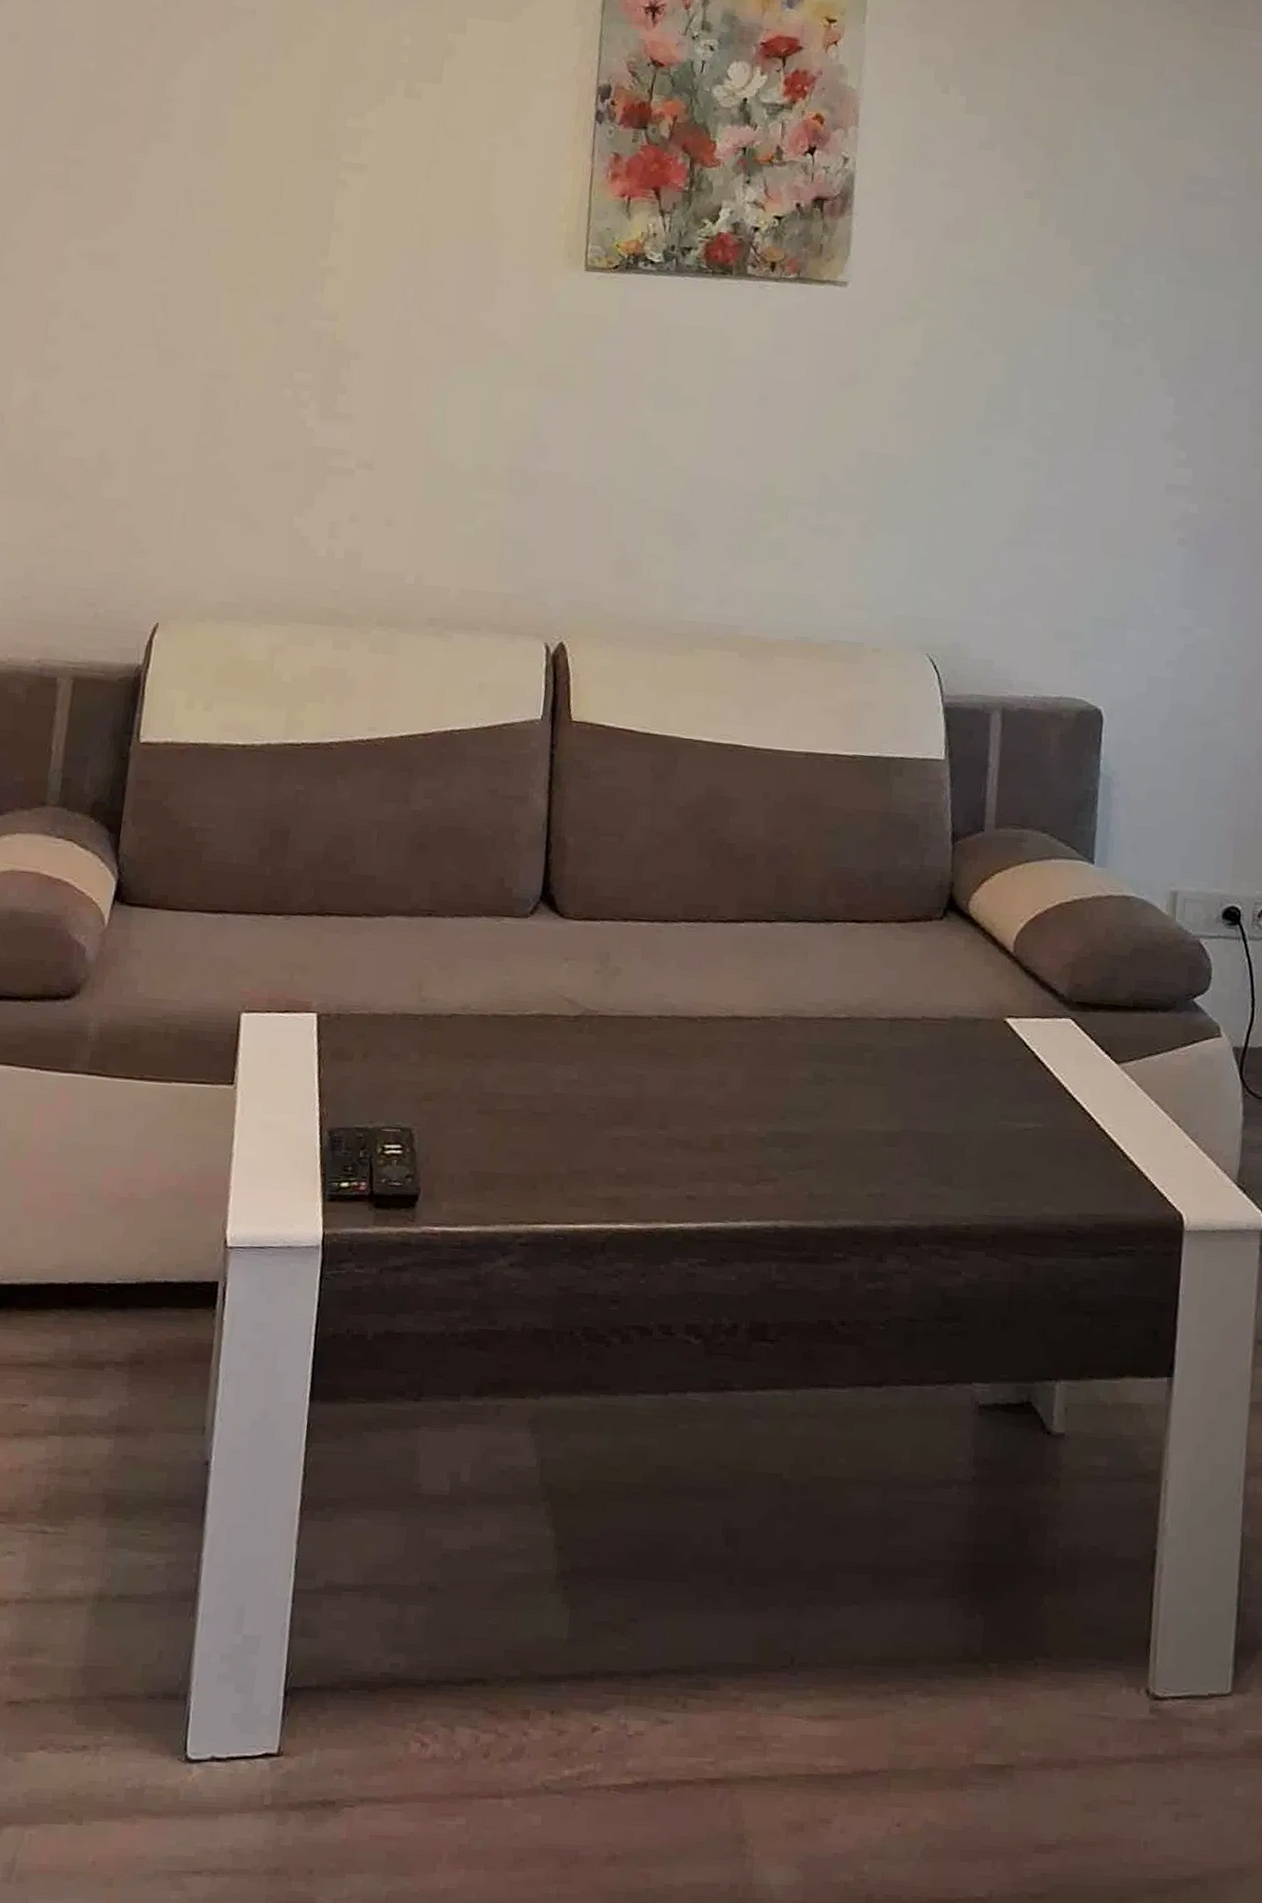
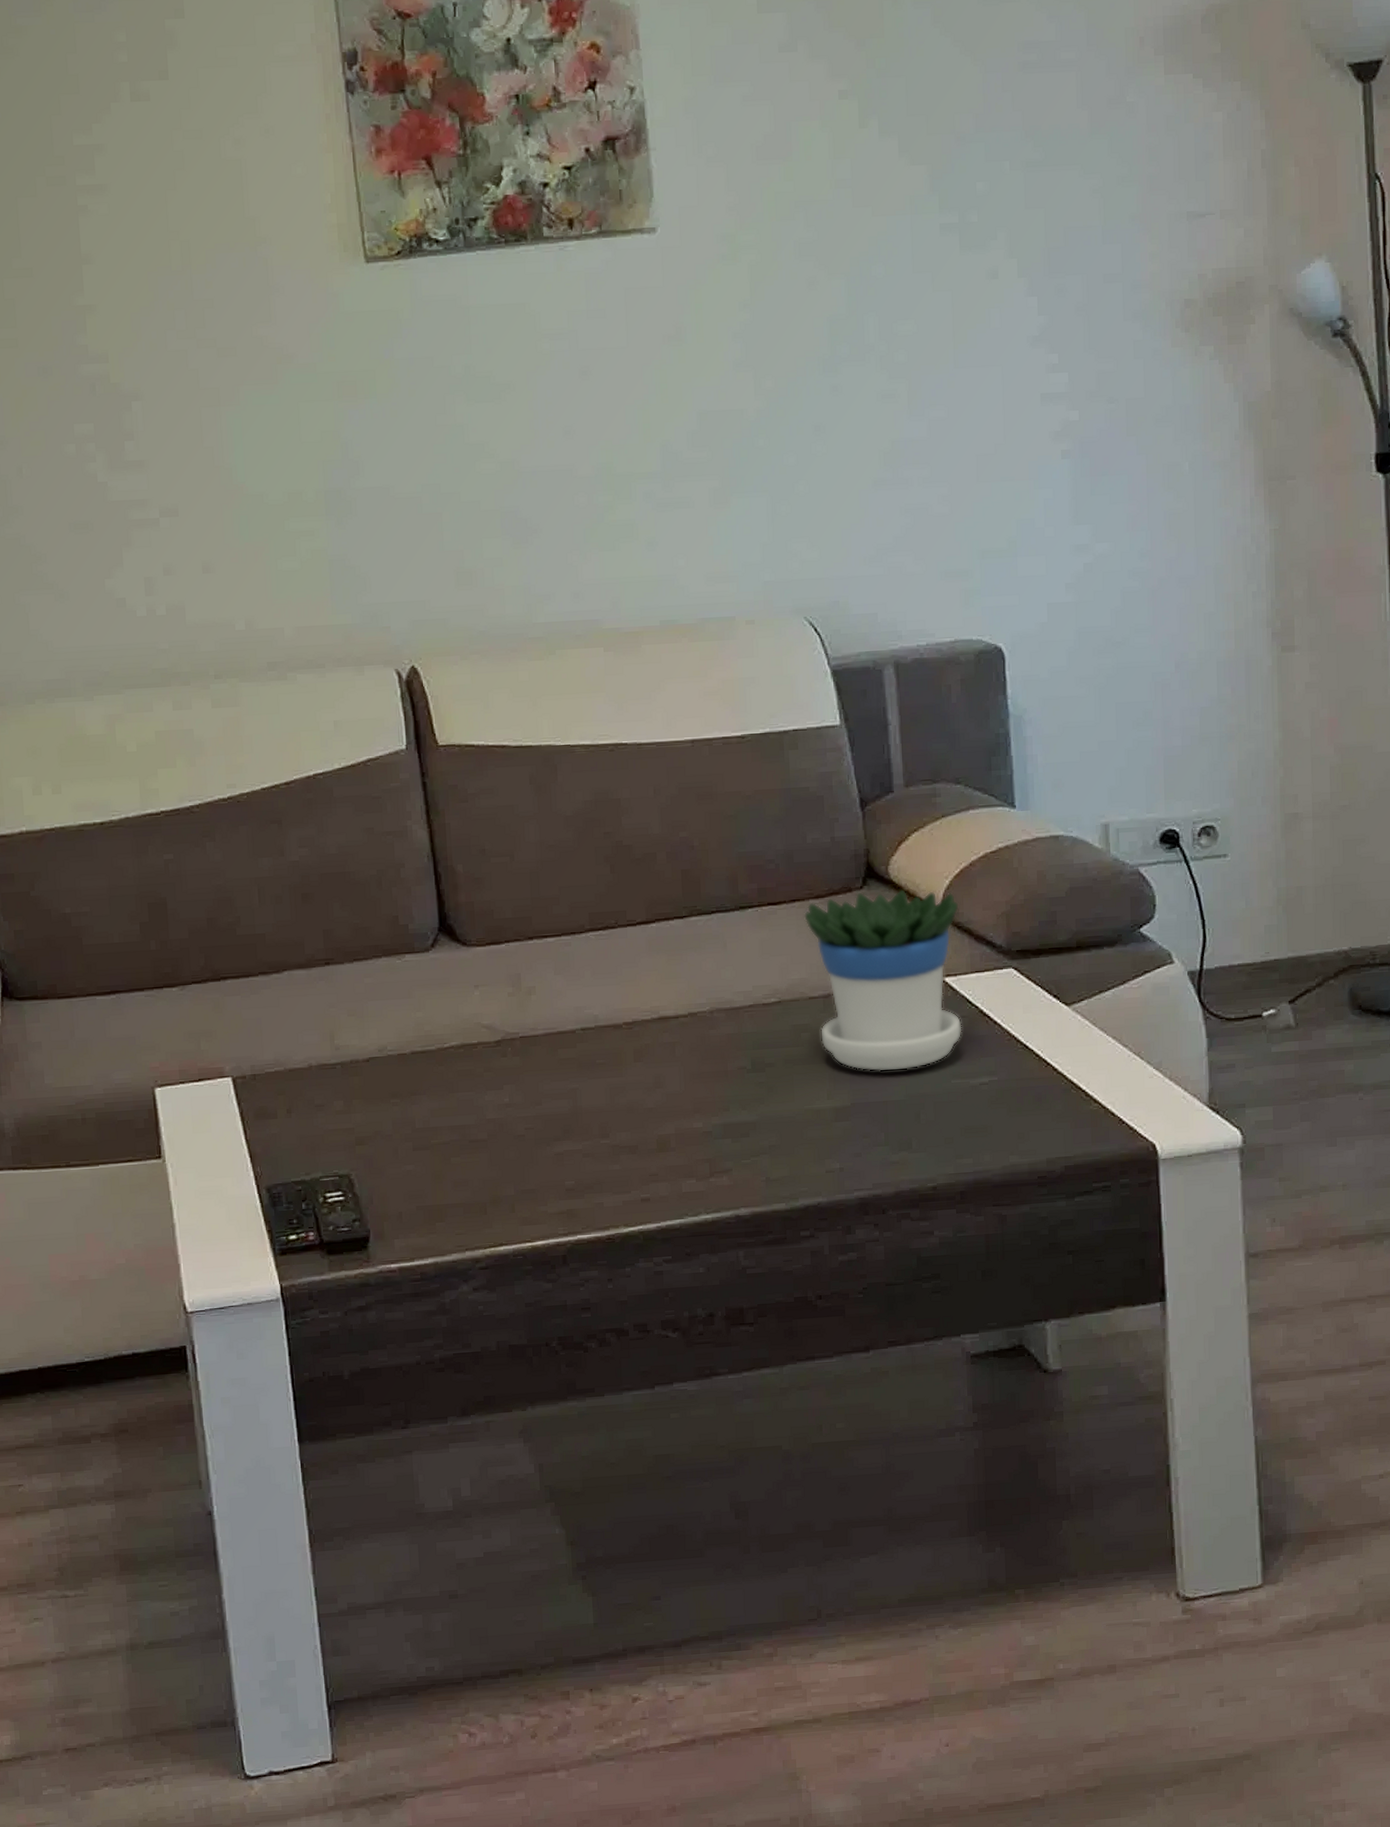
flowerpot: none [881,923,1030,1105] -> present [804,889,962,1072]

